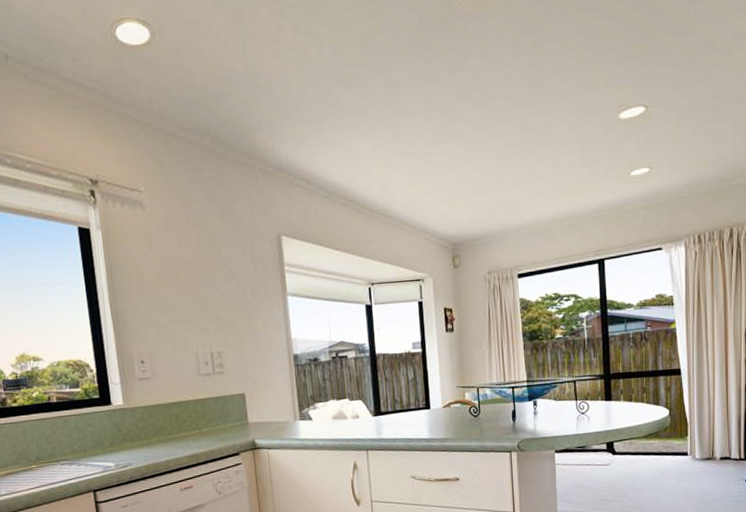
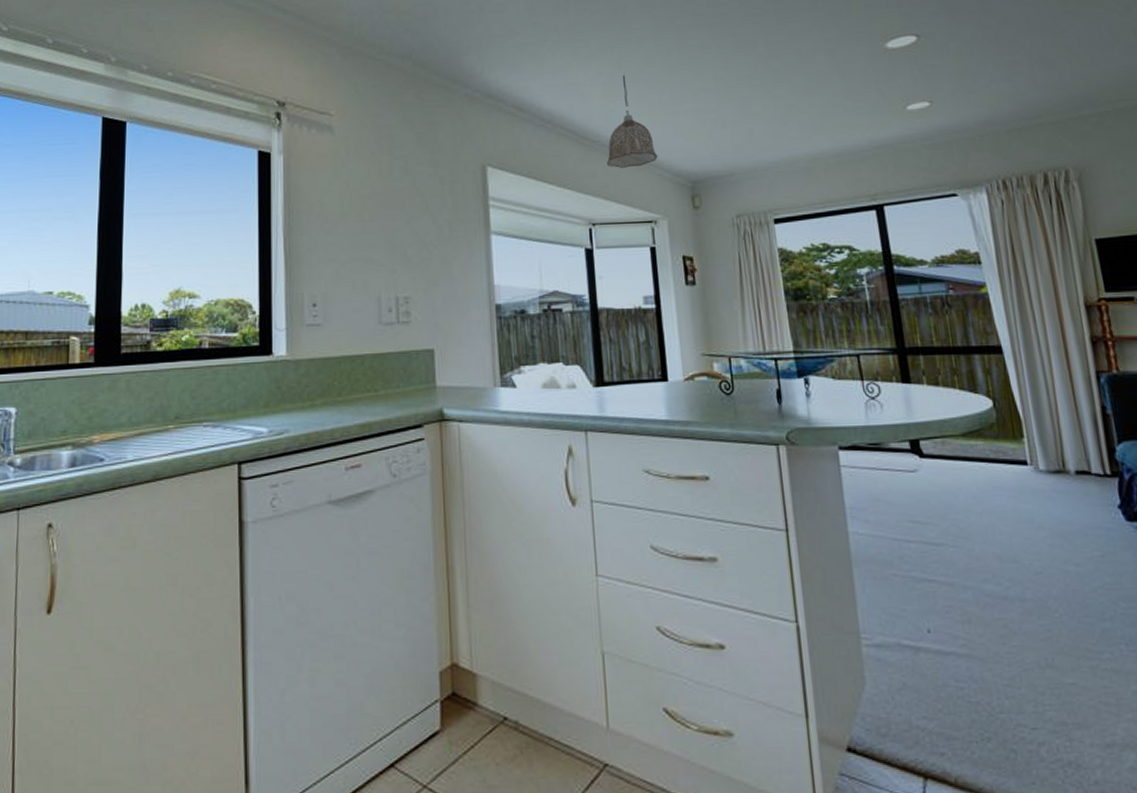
pendant lamp: none [383,147,426,234] -> present [607,74,658,168]

